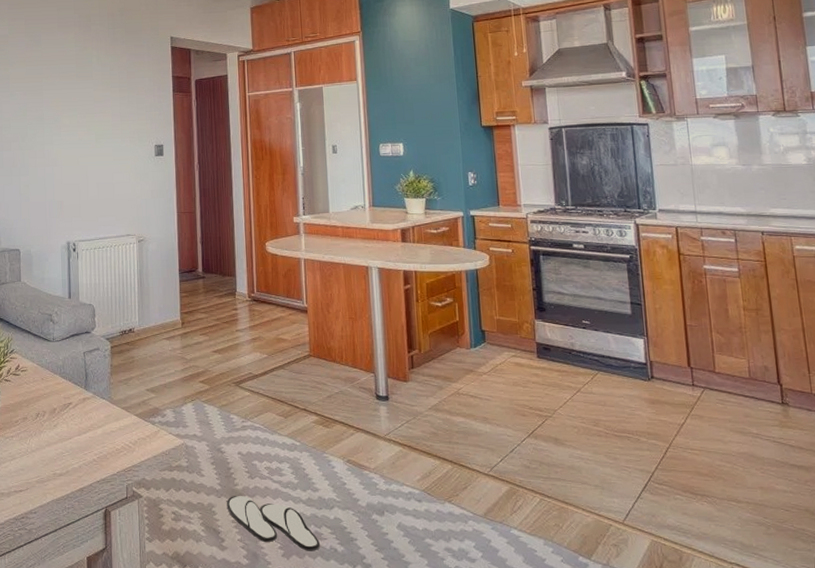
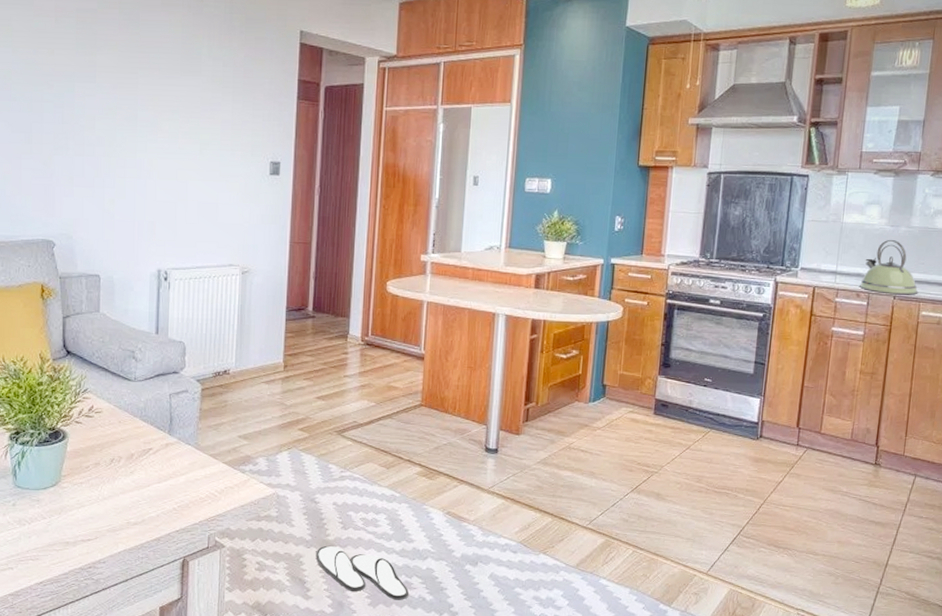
kettle: none [723,177,787,231] -> present [860,239,919,295]

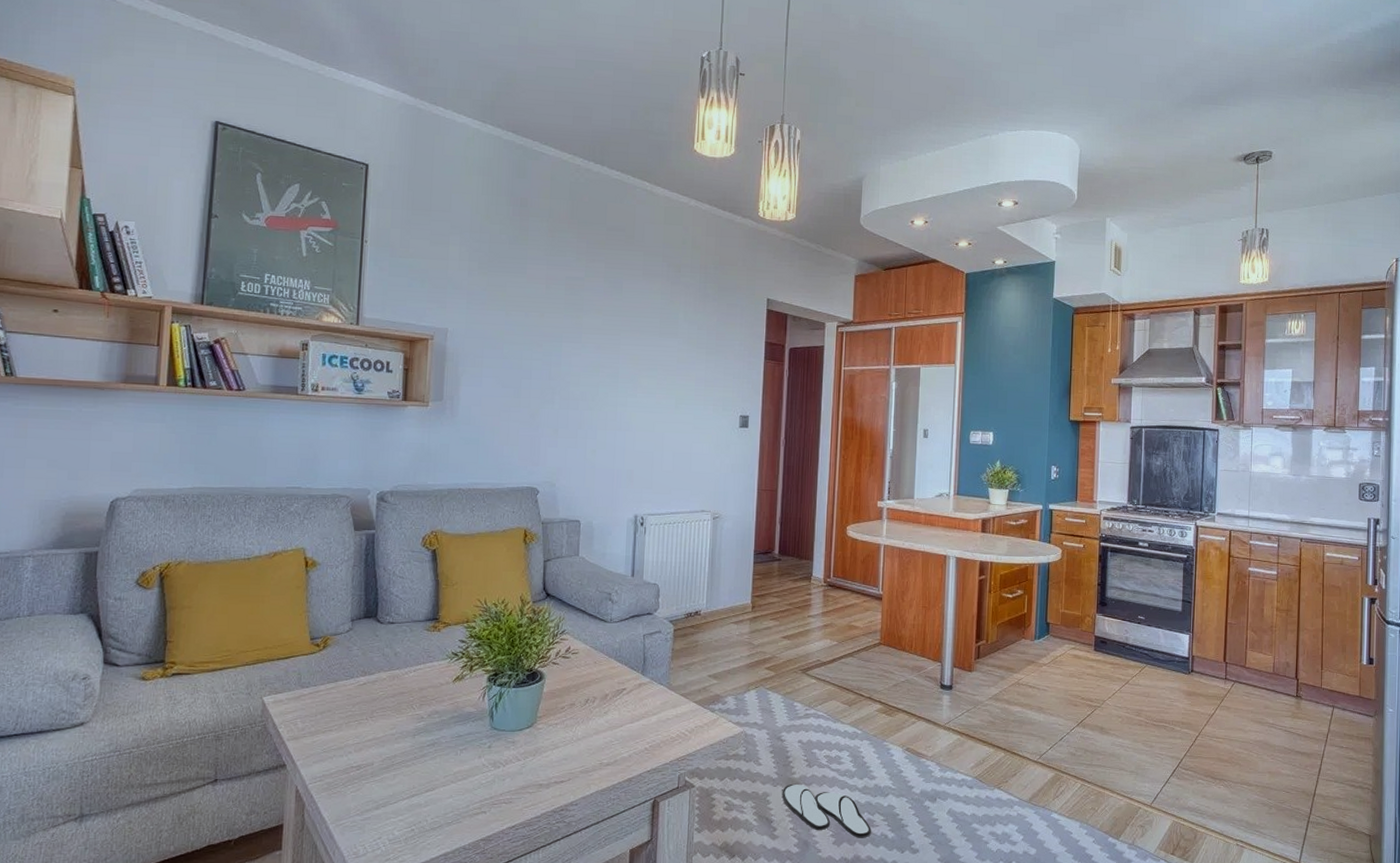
kettle: present [860,239,919,295] -> none [1270,487,1322,538]

